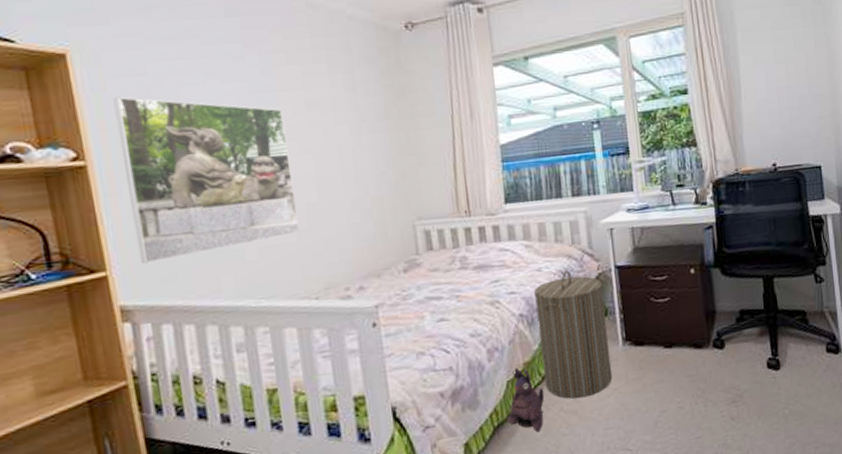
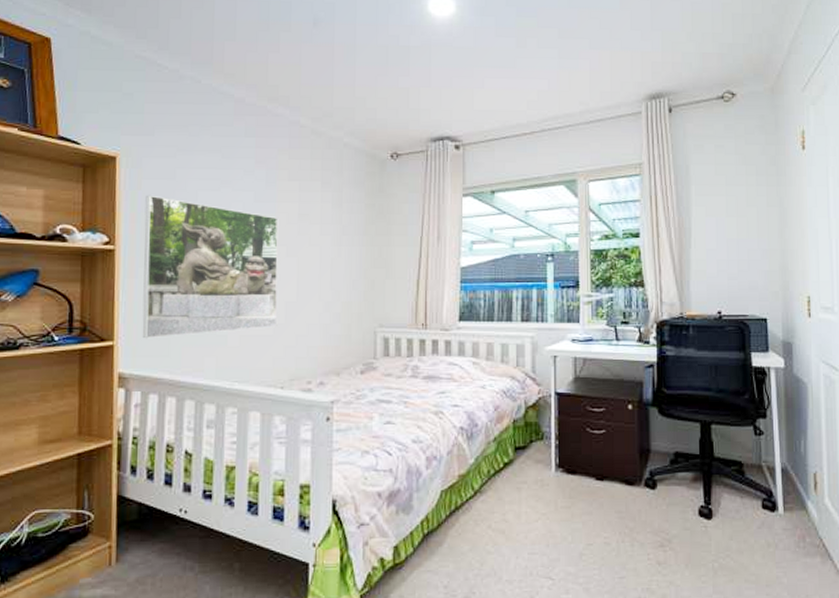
plush toy: present [506,367,545,433] -> none [436,479,475,546]
laundry hamper: present [533,270,613,399] -> none [475,390,542,519]

